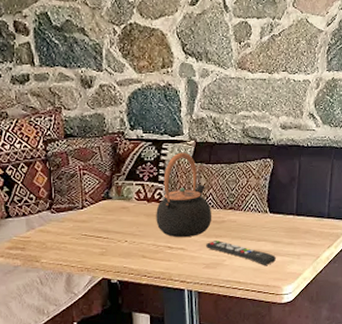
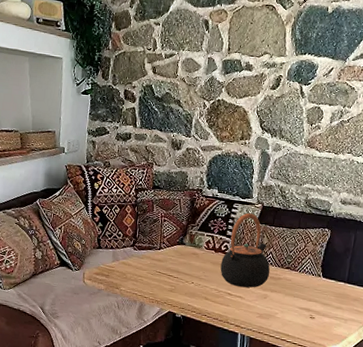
remote control: present [206,240,276,265] -> none [261,294,324,324]

